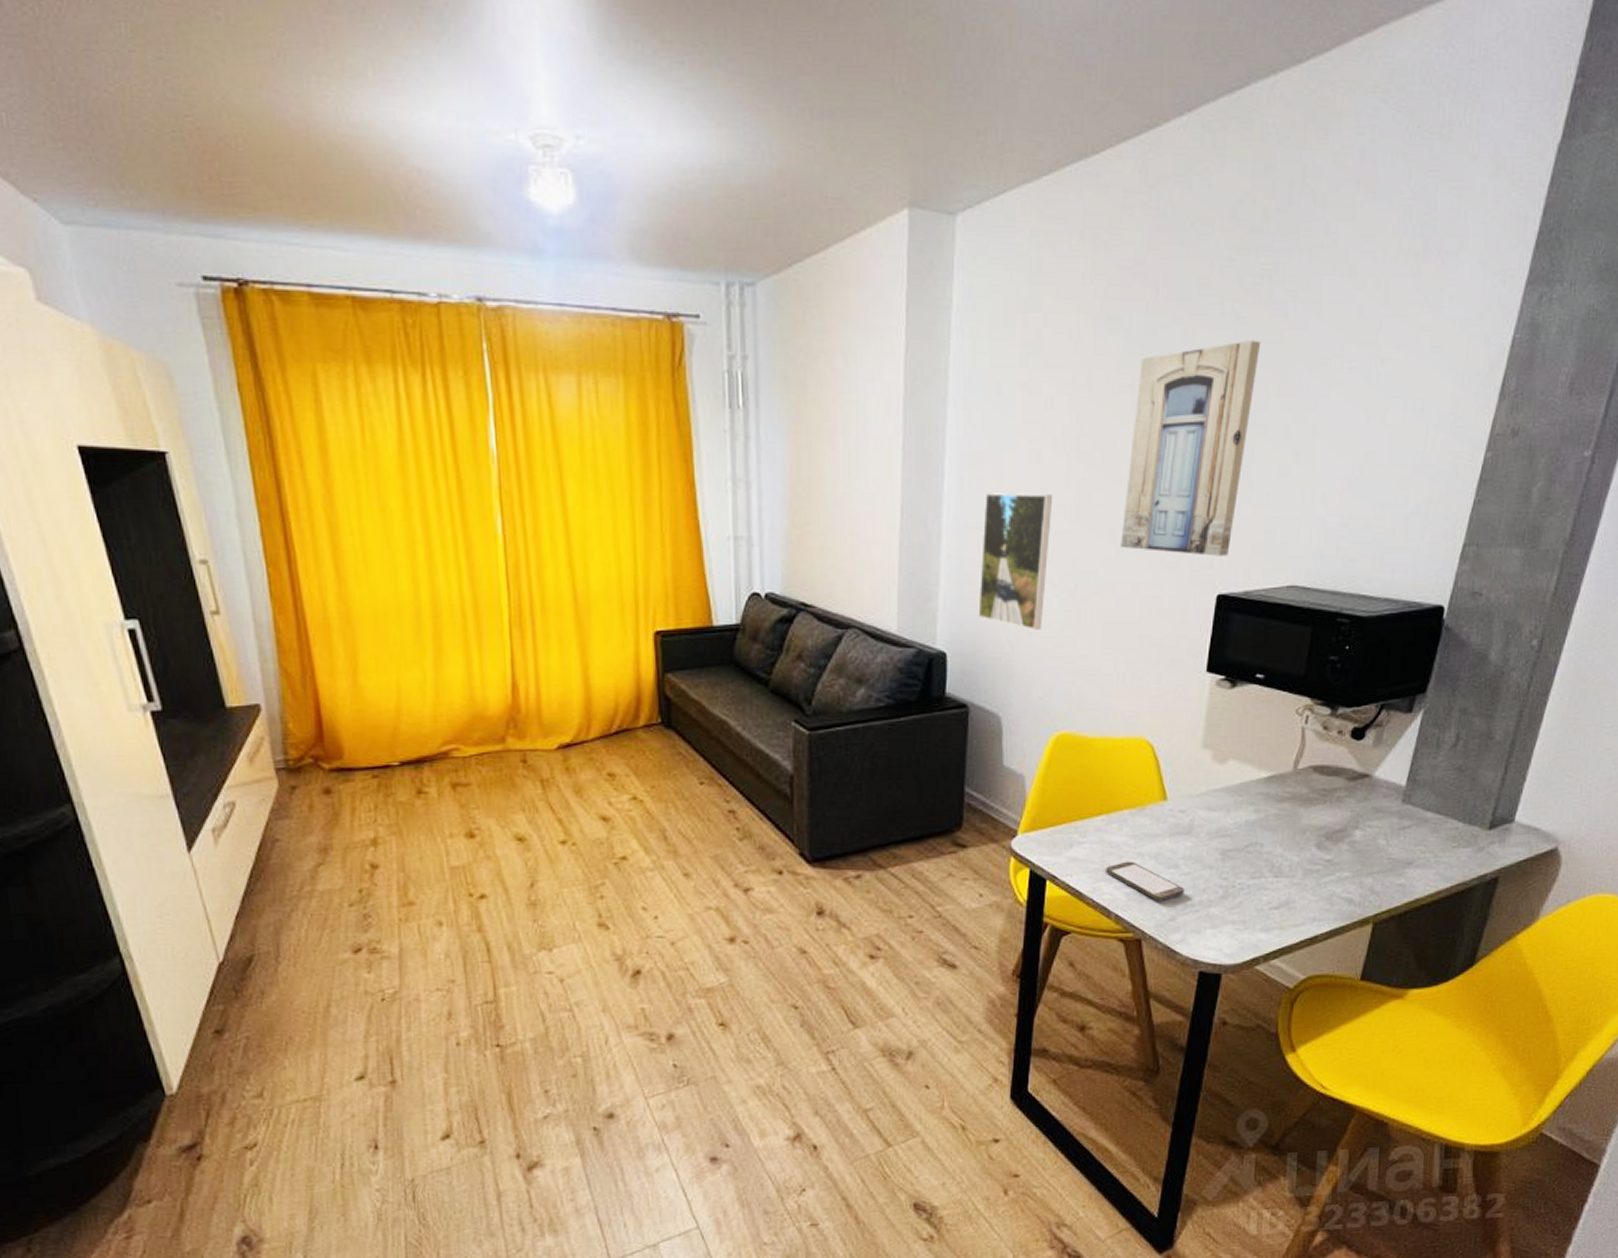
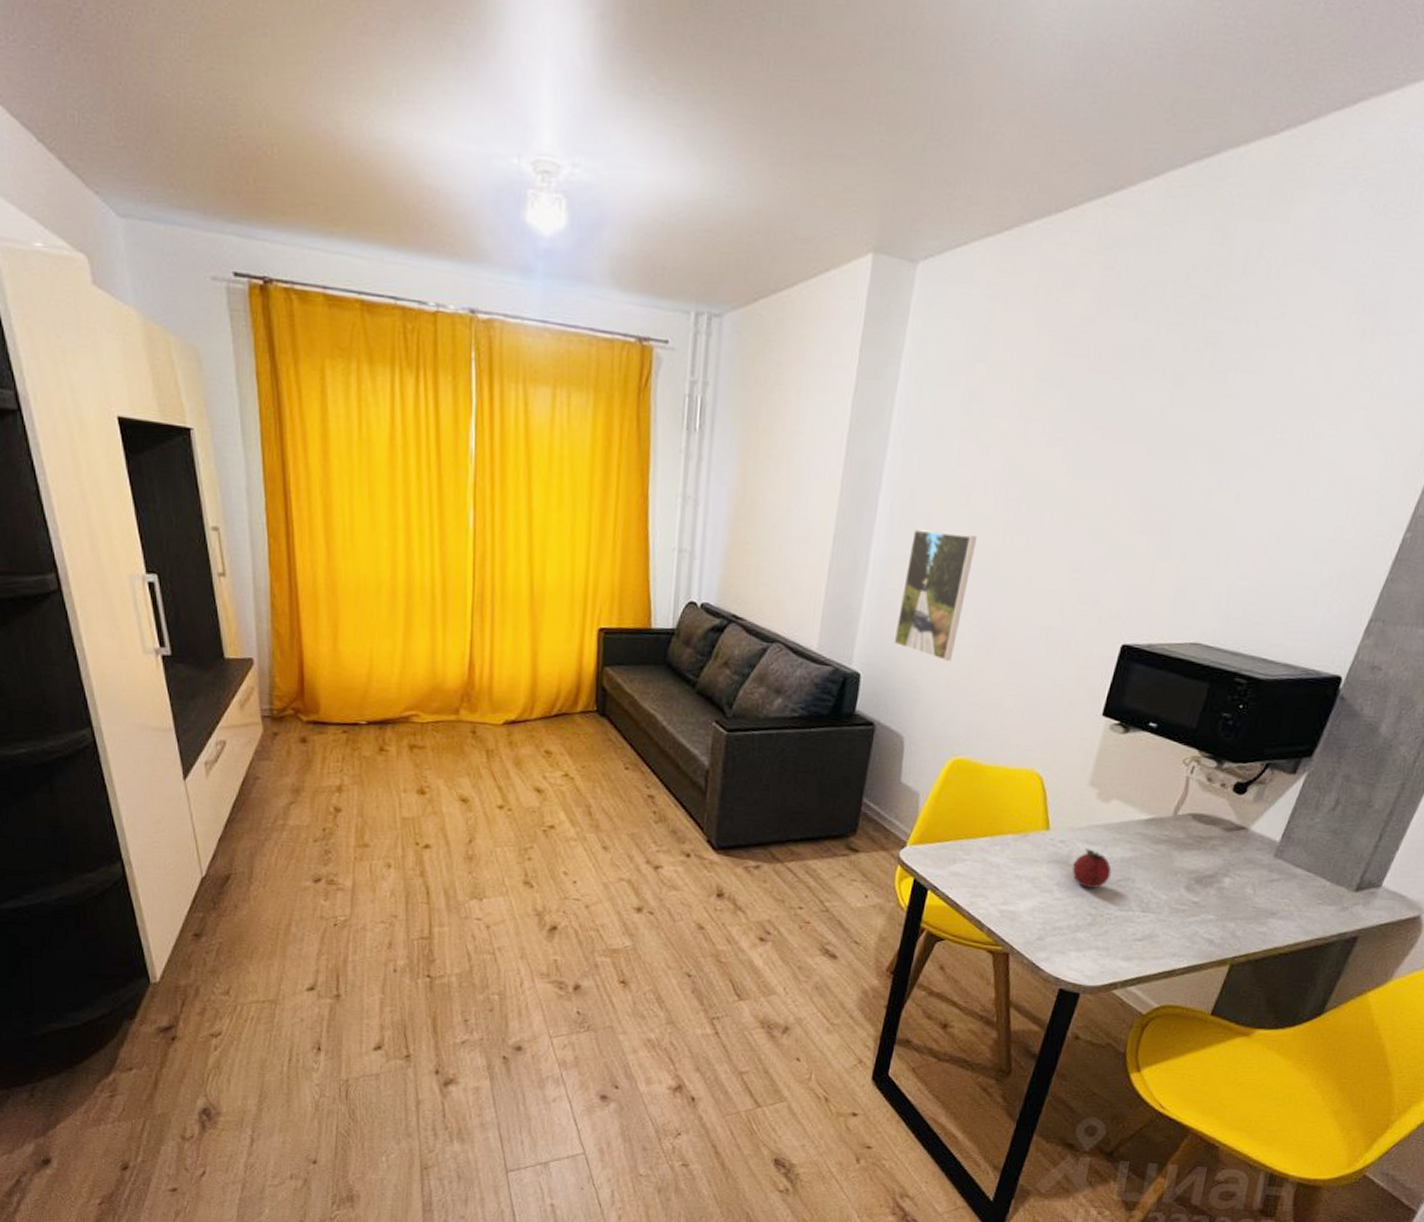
smartphone: present [1106,861,1184,901] -> none [984,881,1055,921]
wall art: present [1120,340,1261,556] -> none [1035,404,1197,609]
fruit: none [1196,815,1237,858] -> present [1072,848,1112,888]

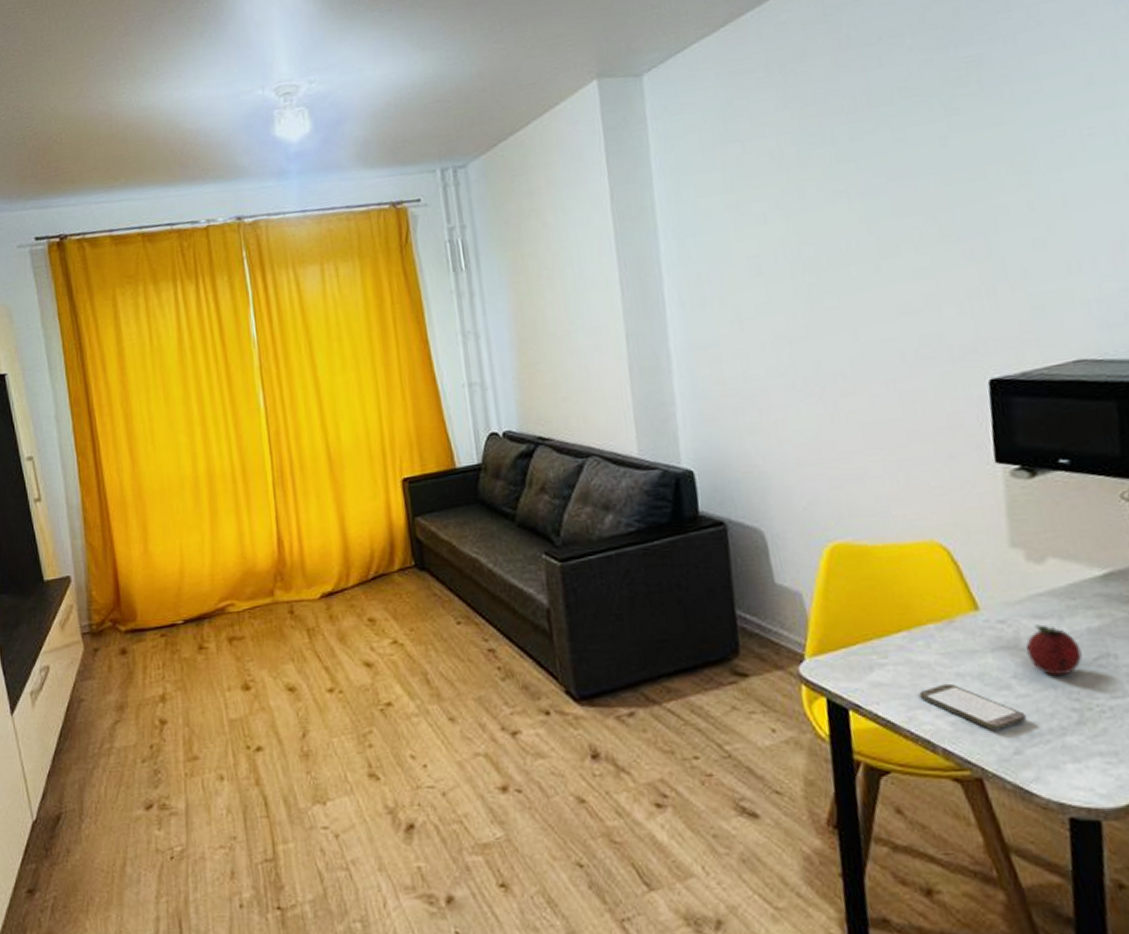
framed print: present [893,529,978,661] -> none [709,303,793,439]
smartphone: none [984,881,1055,921] -> present [919,683,1026,730]

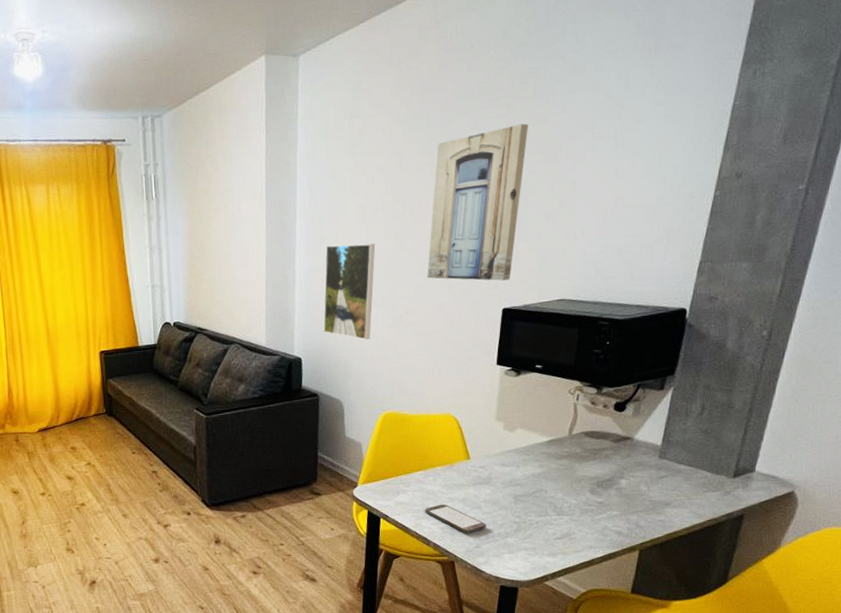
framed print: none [709,303,793,439] -> present [323,244,376,340]
wall art: none [851,126,993,346] -> present [427,123,529,281]
fruit: present [1026,624,1083,675] -> none [494,470,526,501]

